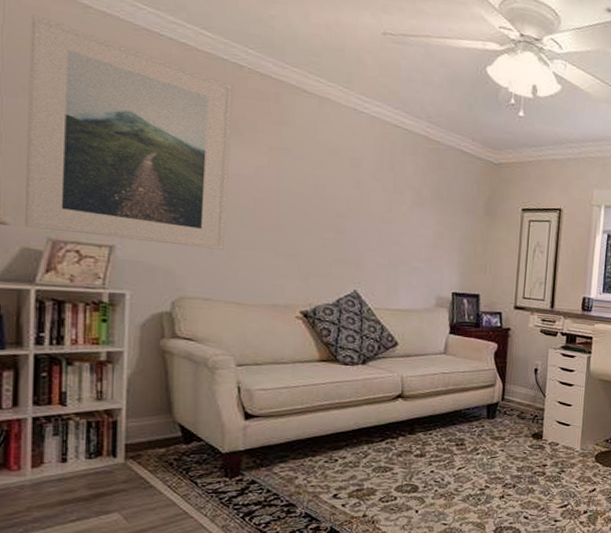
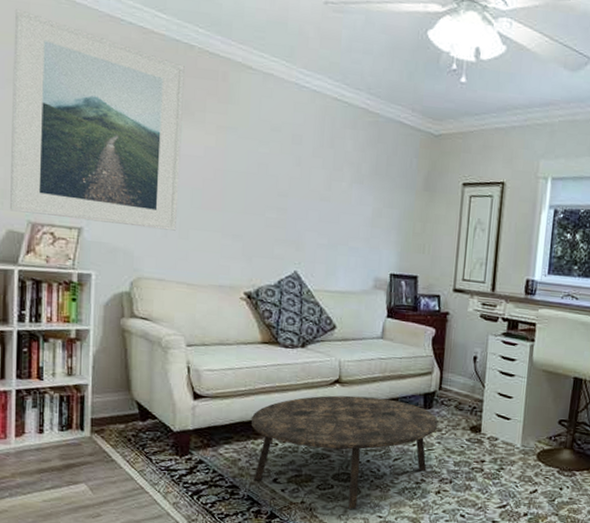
coffee table: none [308,409,502,519] -> present [250,395,438,509]

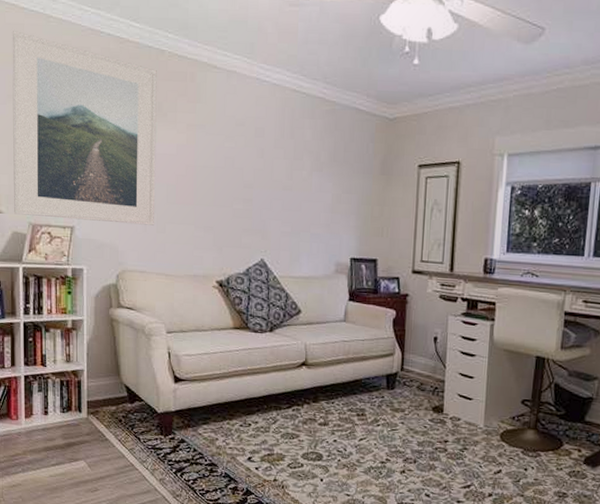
coffee table: present [250,395,438,509] -> none [226,377,401,487]

